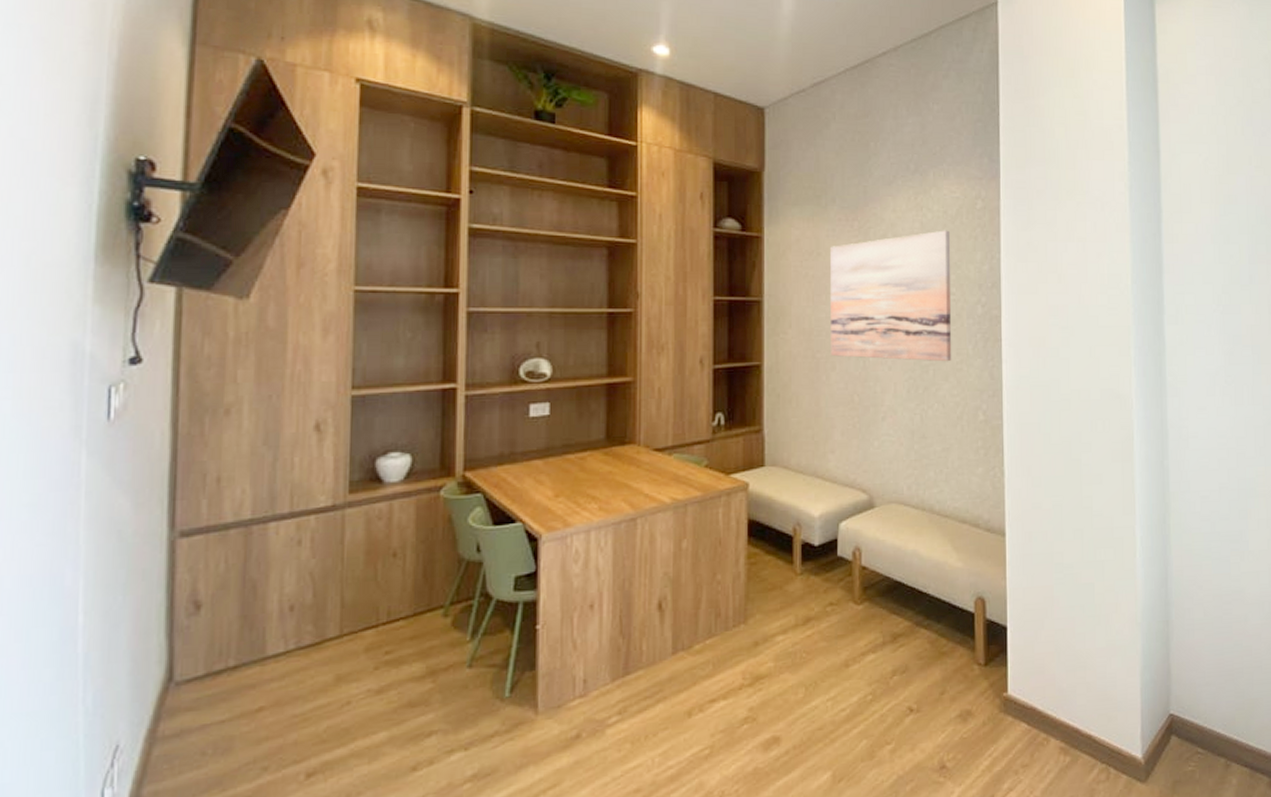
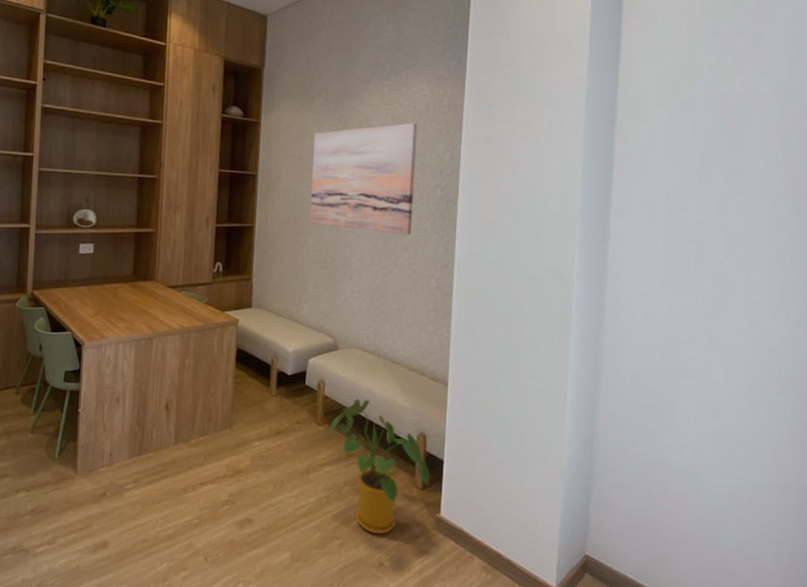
house plant: none [869,564,992,730] -> present [328,398,430,534]

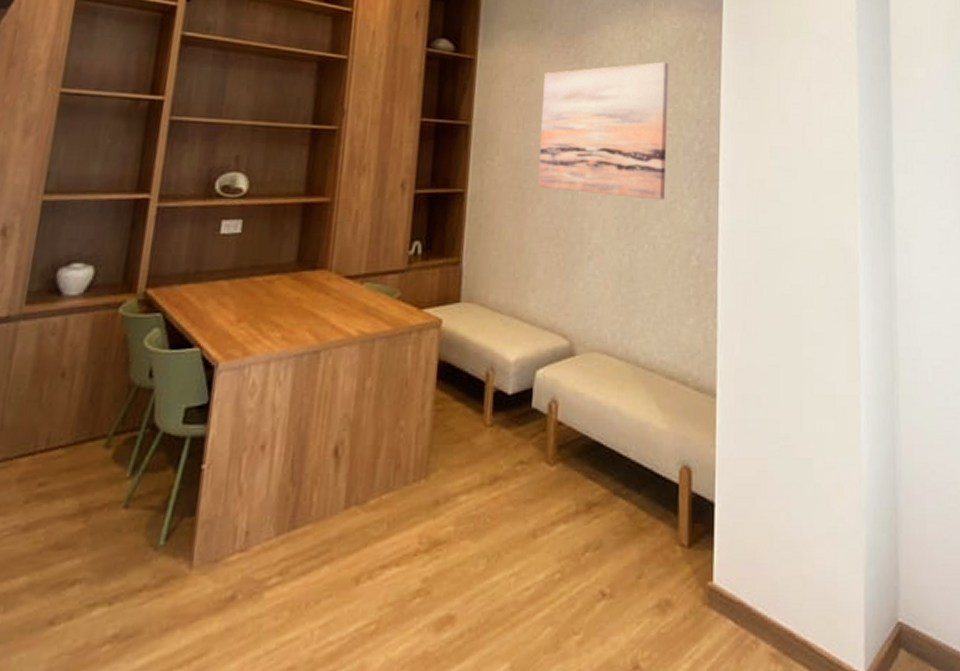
house plant: present [328,398,430,534] -> none [562,422,697,620]

